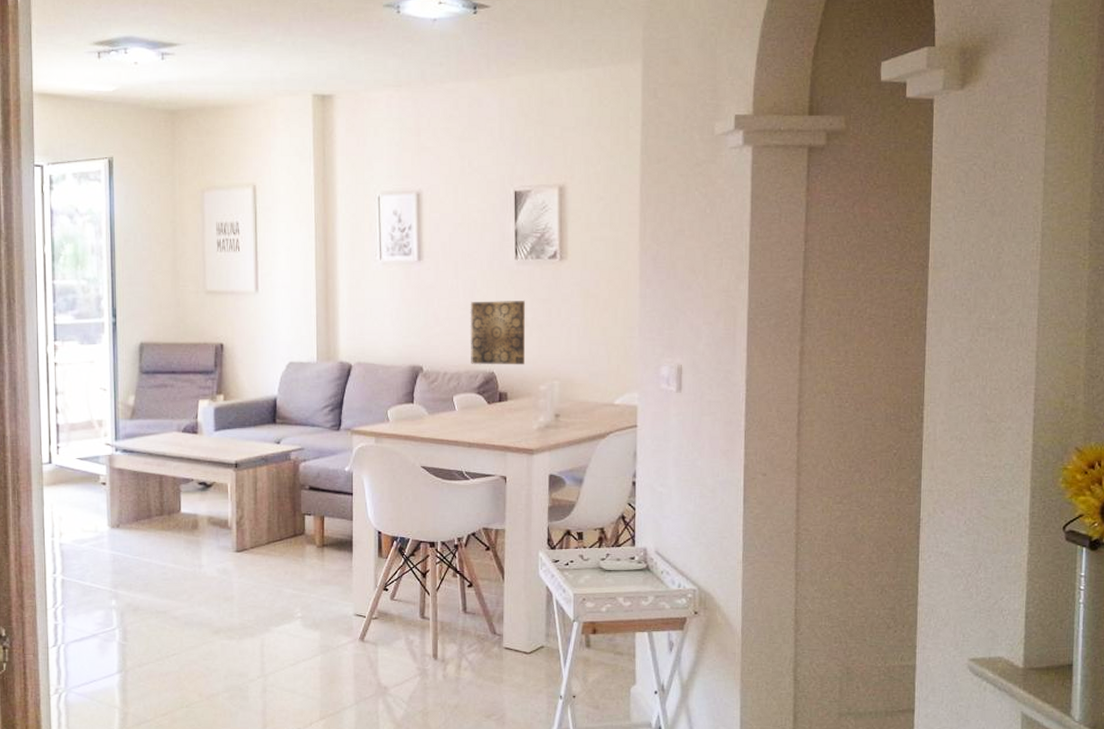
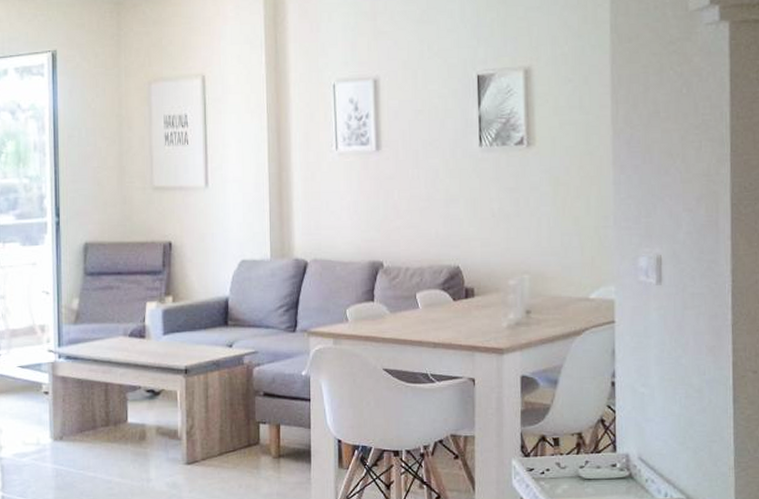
wall art: present [470,301,526,365] -> none [432,190,493,260]

